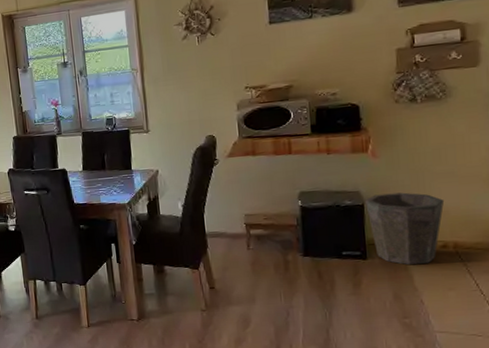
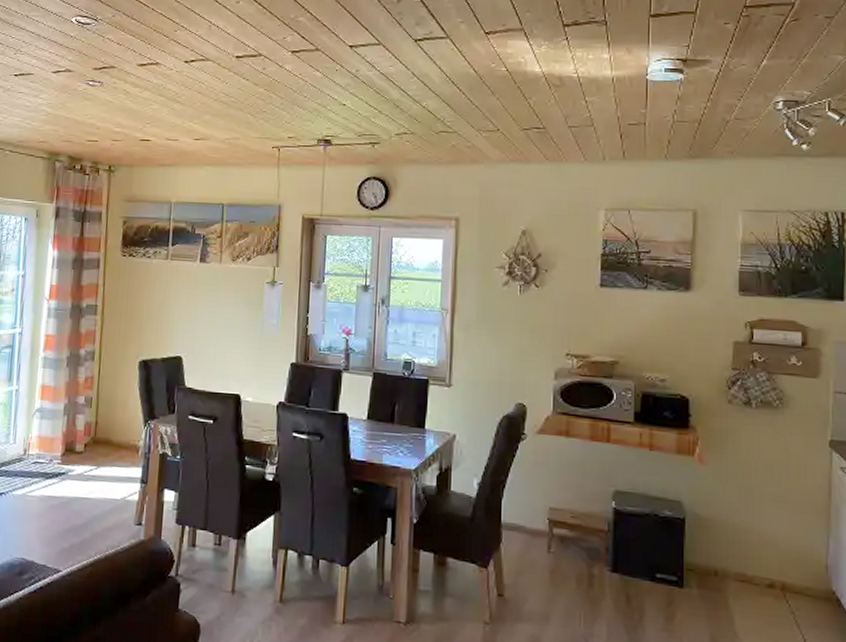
waste bin: present [365,192,445,264] -> none [687,508,774,604]

